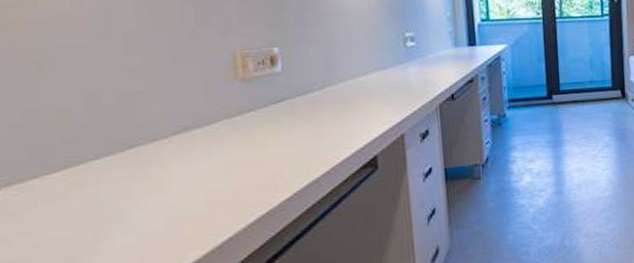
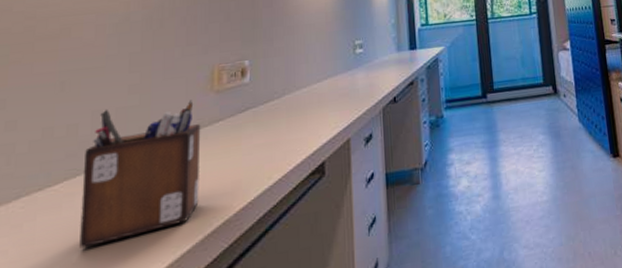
desk organizer: none [85,87,236,236] -> present [79,100,201,248]

